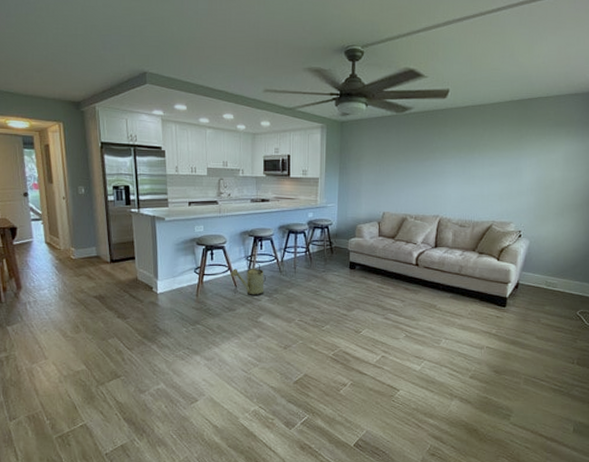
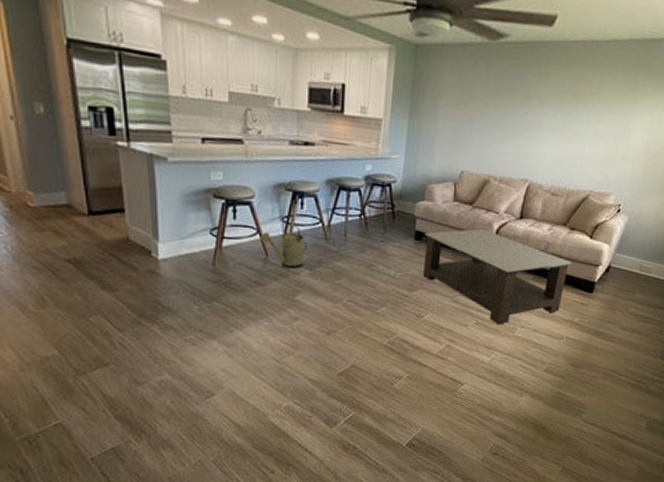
coffee table: none [357,257,484,337] -> present [423,228,572,325]

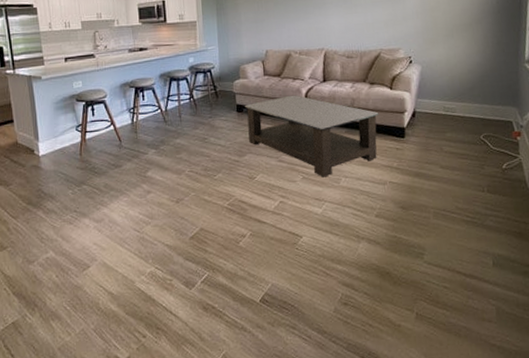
watering can: present [261,224,307,269] -> none [114,114,151,150]

